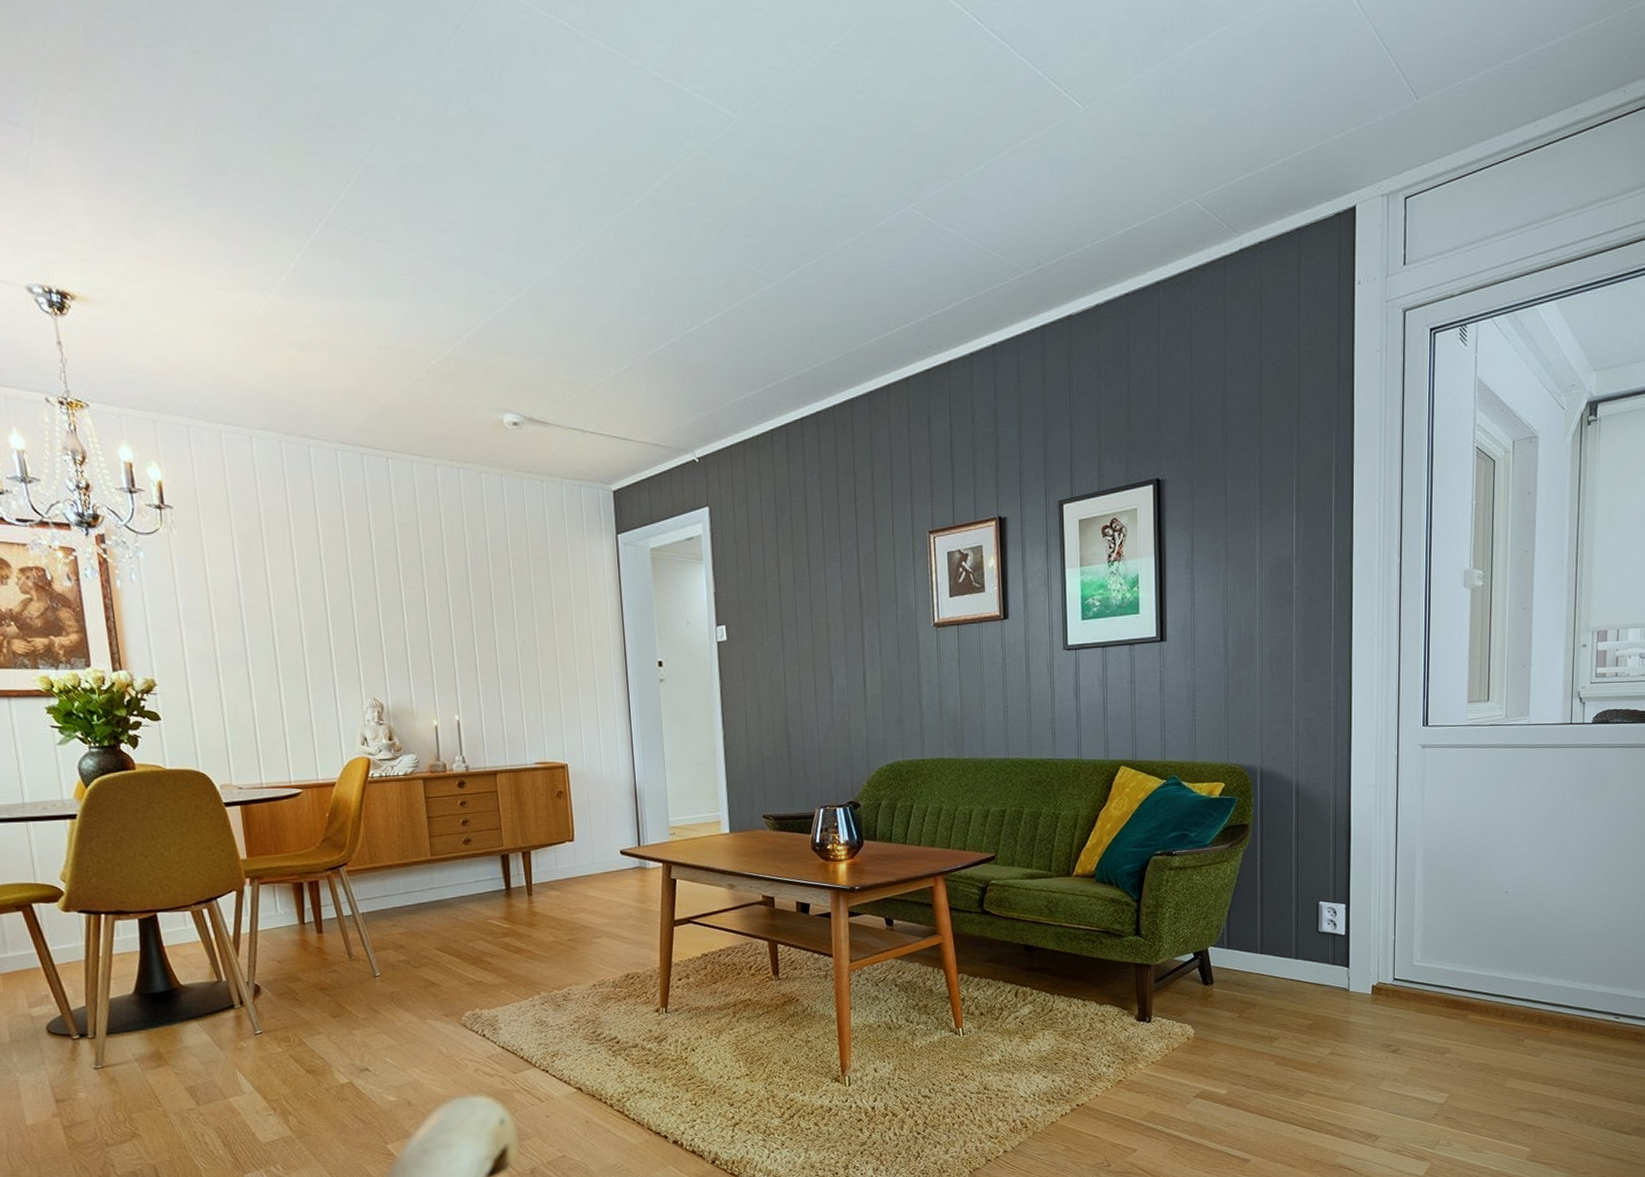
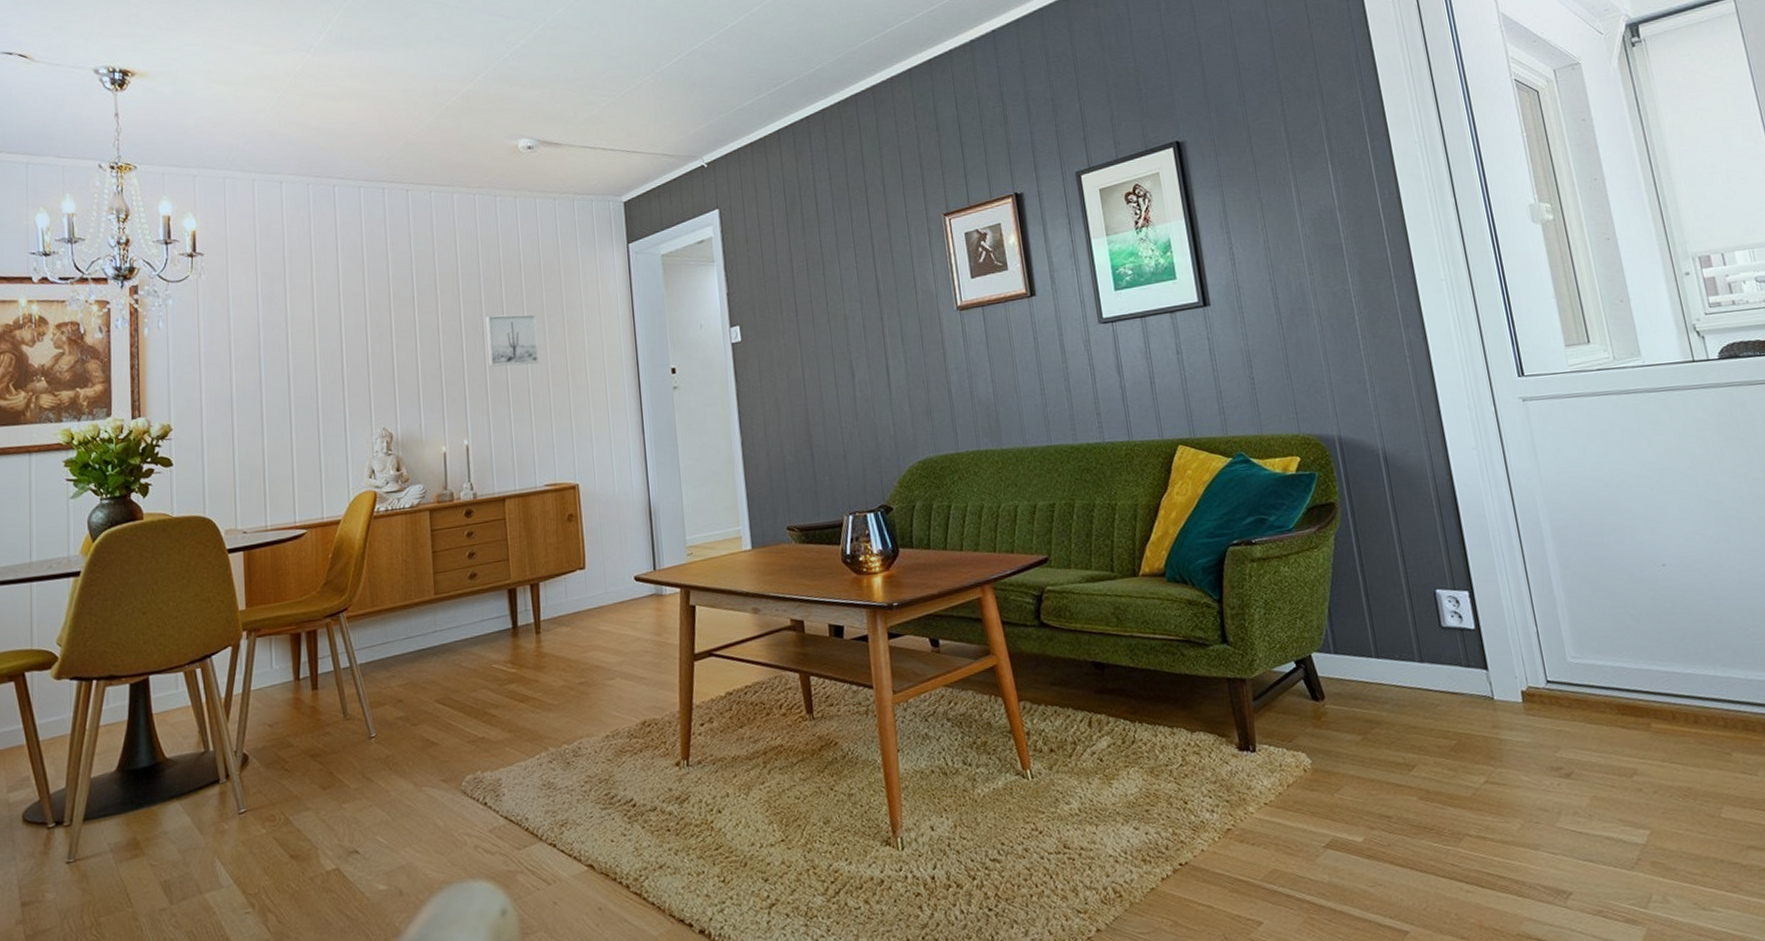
wall art: none [473,595,528,648] -> present [486,314,539,367]

